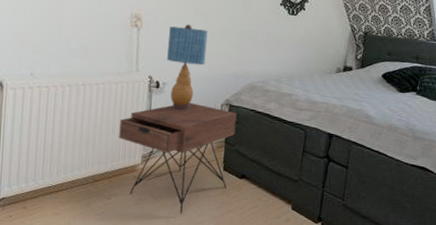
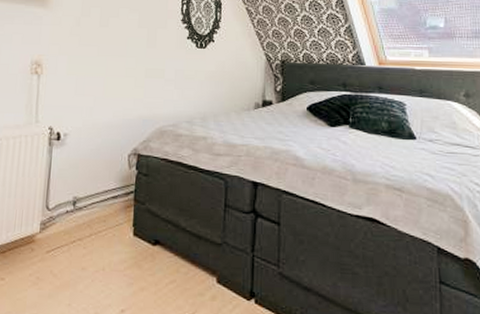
nightstand: present [119,103,237,214] -> none [15,155,146,295]
table lamp: present [167,24,208,112] -> none [69,67,112,166]

